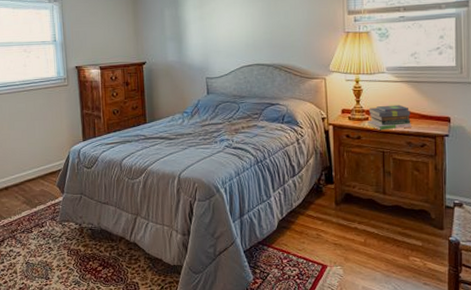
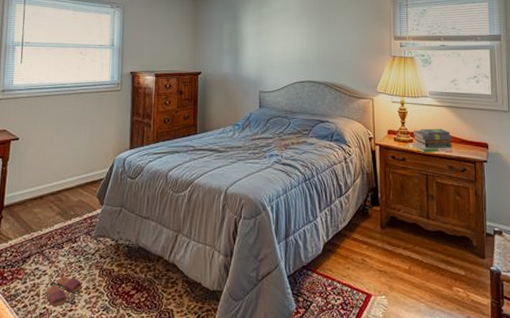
slippers: none [23,257,54,282] -> present [47,276,82,307]

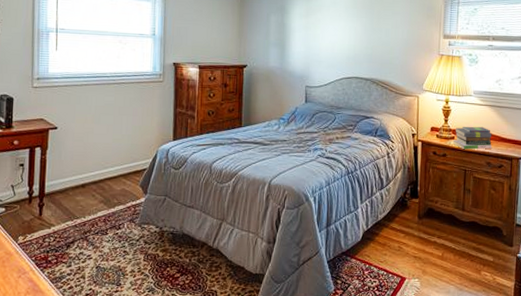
slippers: present [47,276,82,307] -> none [93,261,127,288]

